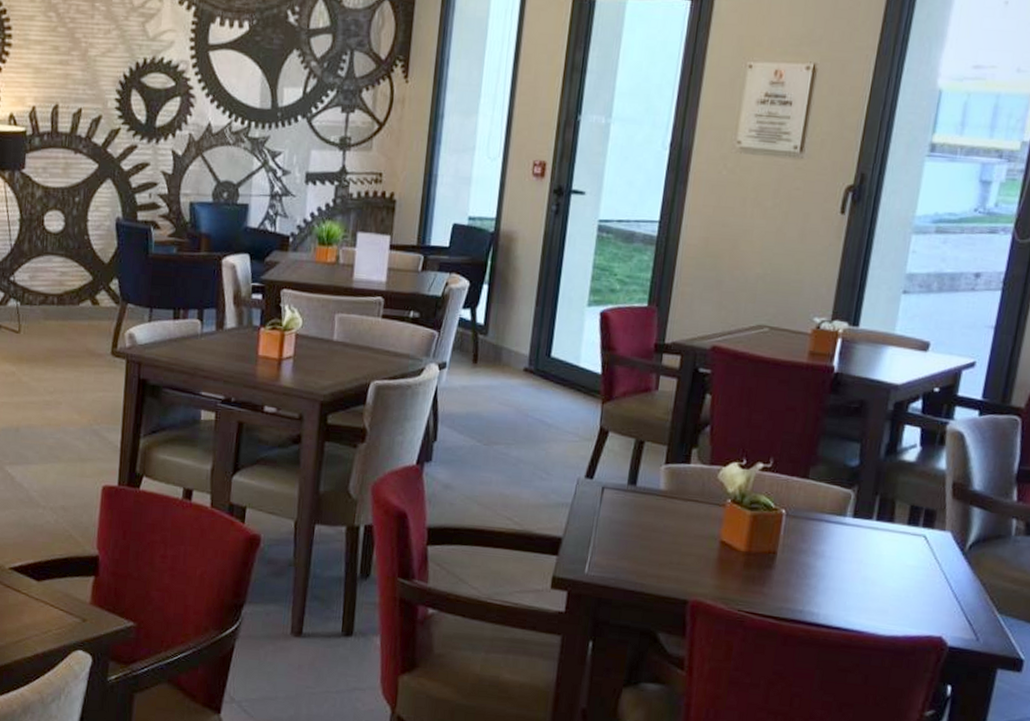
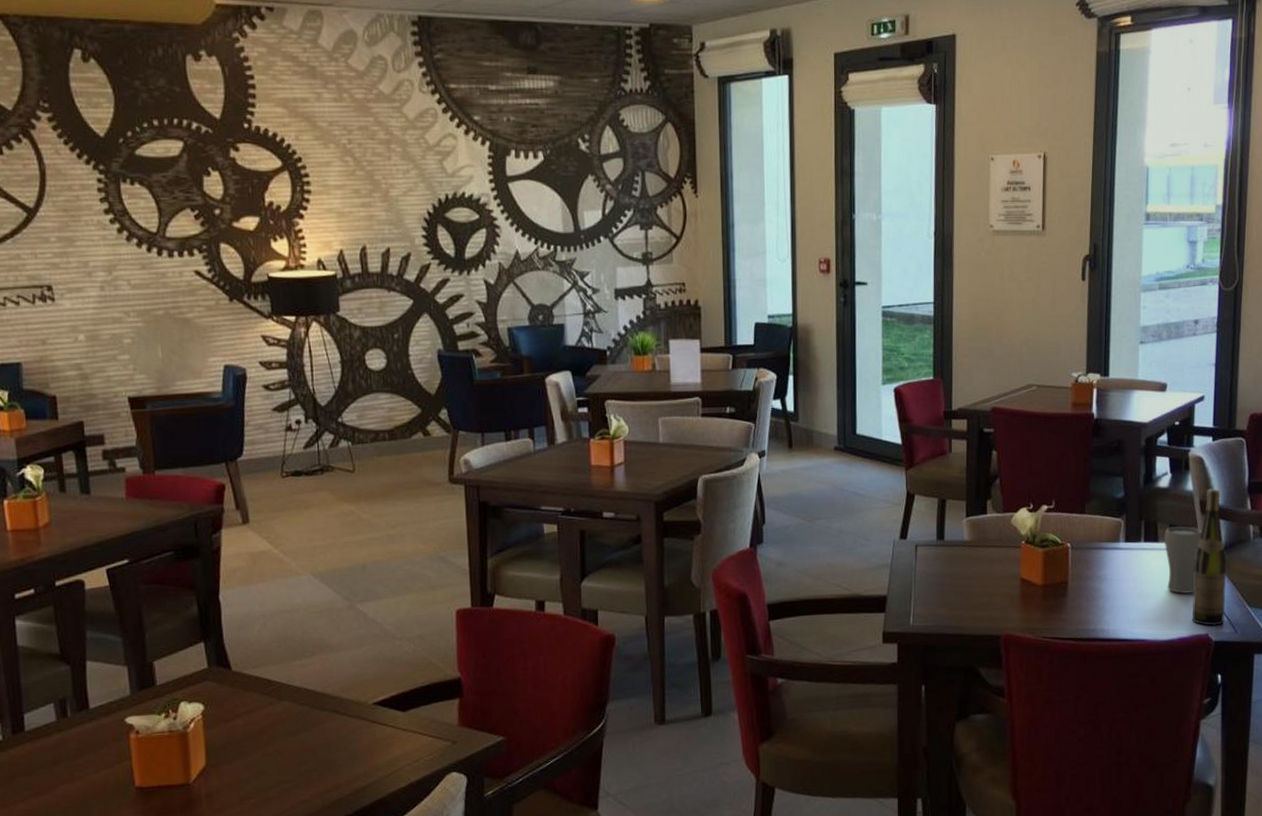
drinking glass: none [897,507,951,587] -> present [1164,526,1202,594]
wine bottle: none [923,470,981,629] -> present [1192,489,1227,626]

